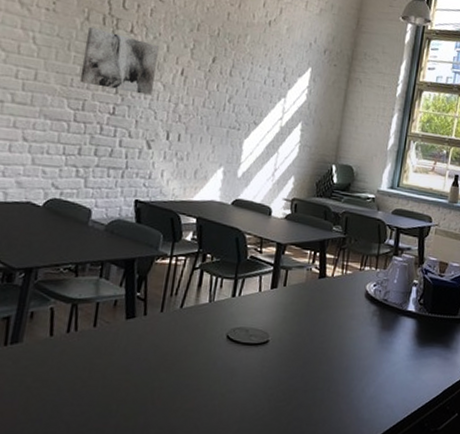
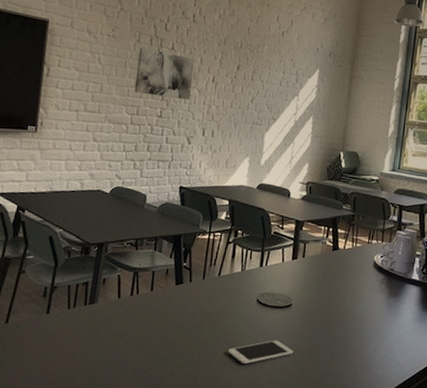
smartphone: none [189,382,269,412] -> present [228,340,294,365]

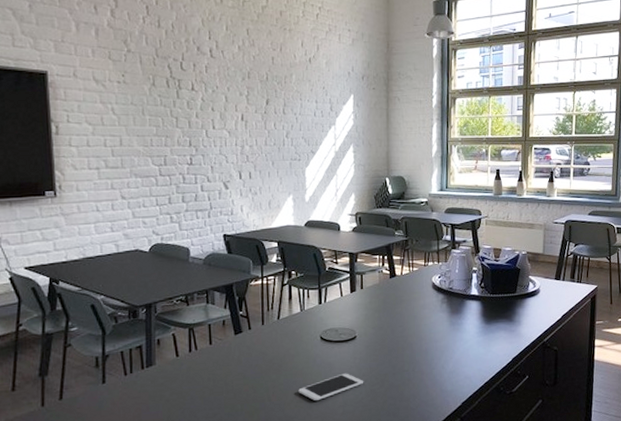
wall art: present [134,47,195,100] -> none [155,91,220,143]

